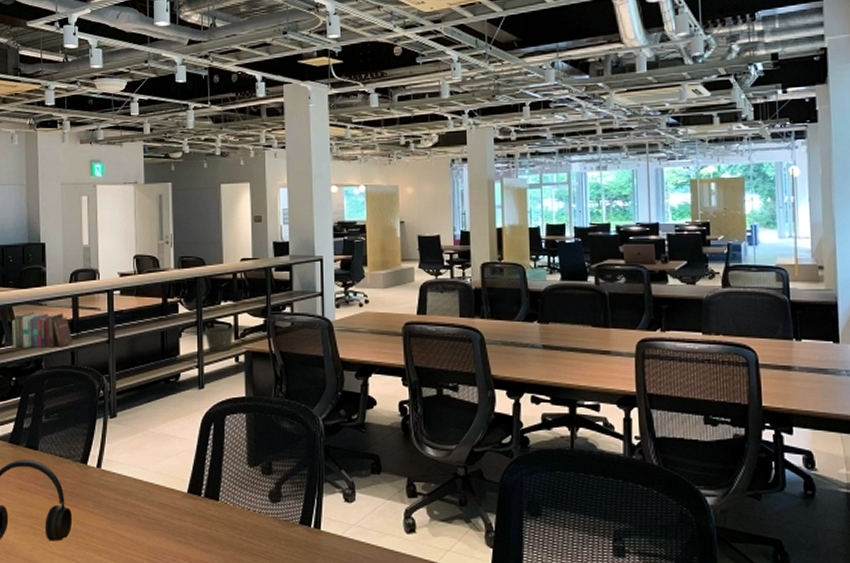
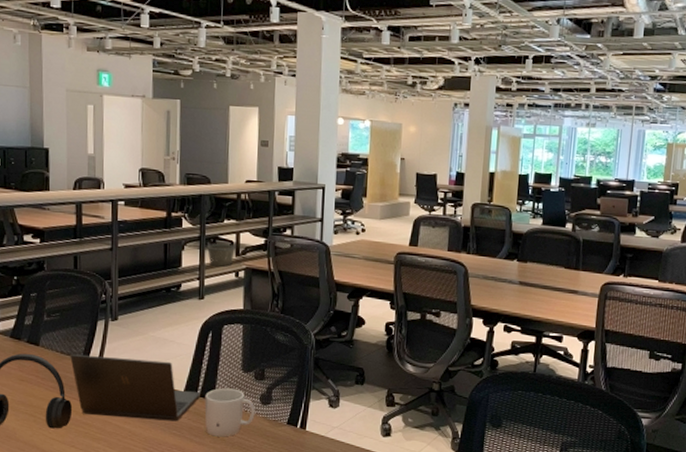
books: present [12,312,73,349] -> none [13,214,76,252]
laptop: none [69,456,205,527] -> present [70,354,200,422]
mug: none [210,486,264,542] -> present [204,388,255,437]

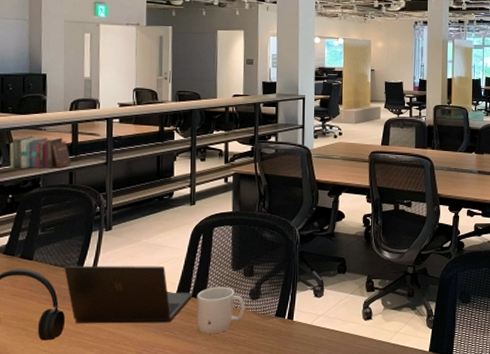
books: none [13,214,76,252] -> present [9,135,71,169]
basket: present [207,243,235,268] -> none [198,152,224,175]

